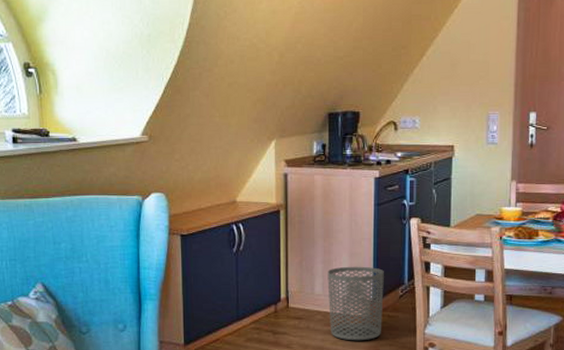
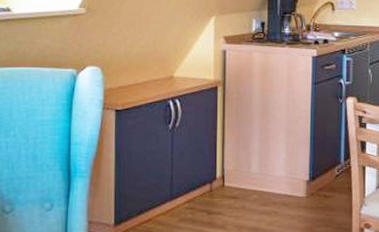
waste bin: present [327,266,384,341] -> none [264,144,321,222]

